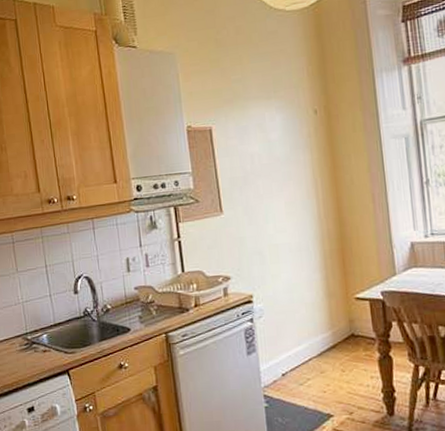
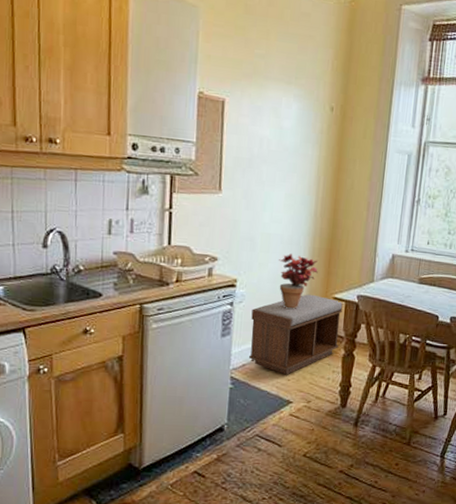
bench: none [273,298,372,387] -> present [249,294,343,375]
potted plant: none [291,260,334,317] -> present [279,254,318,309]

